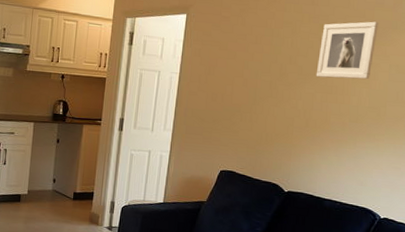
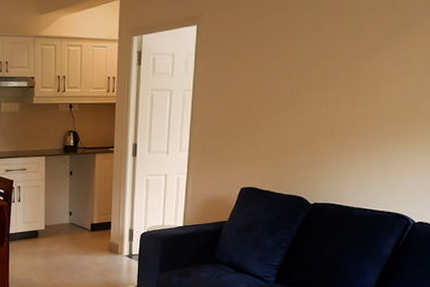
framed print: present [315,21,378,80] -> none [340,10,410,78]

